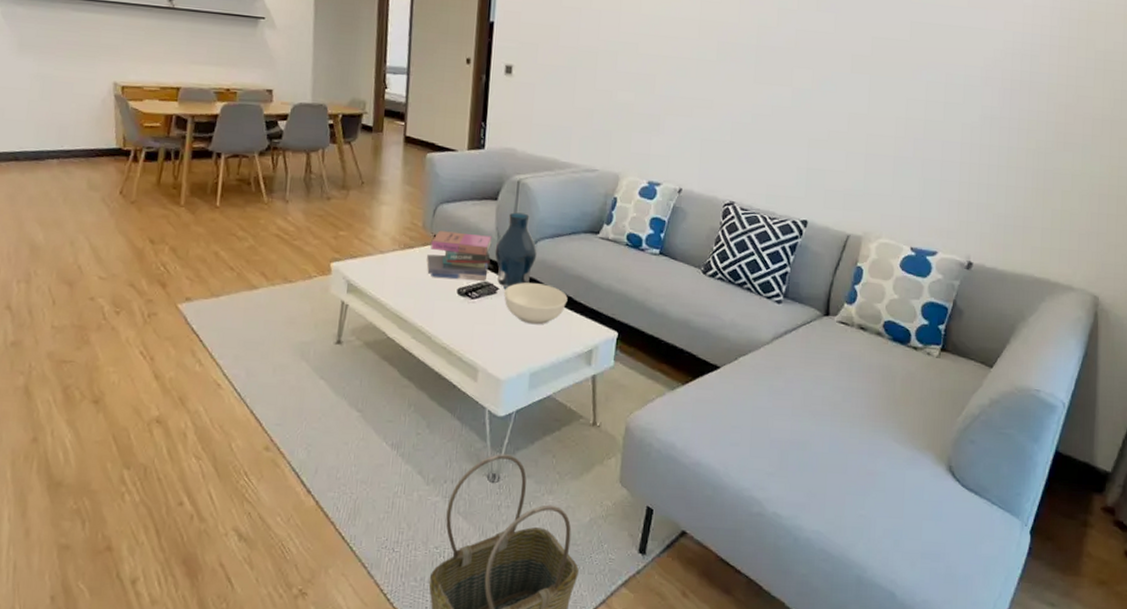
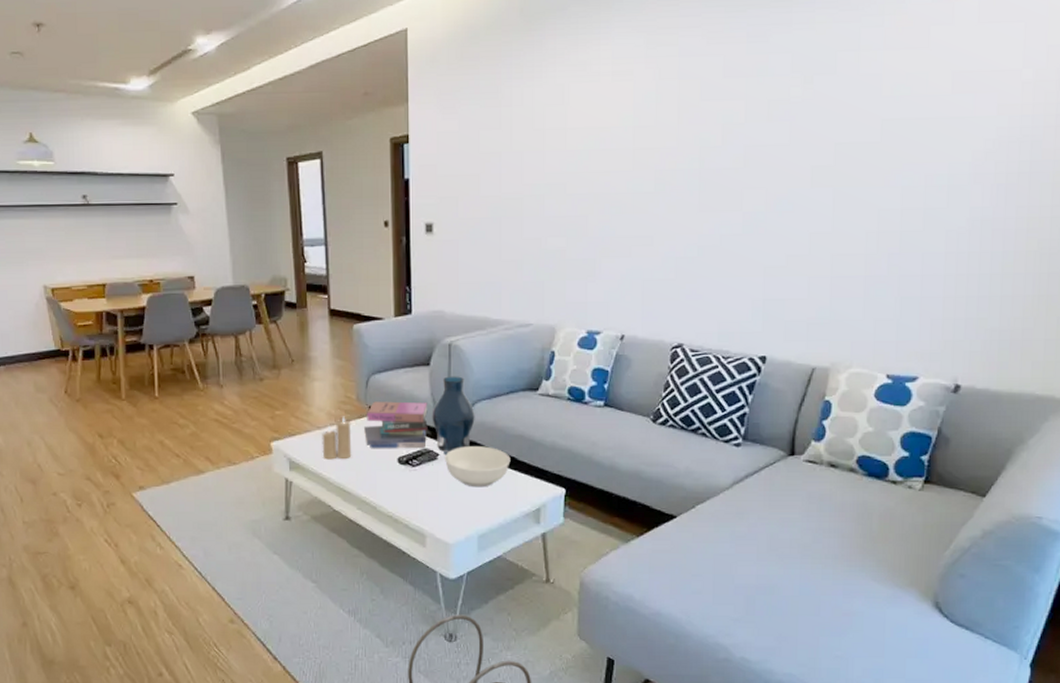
candle: none [382,242,415,285] -> present [322,416,352,460]

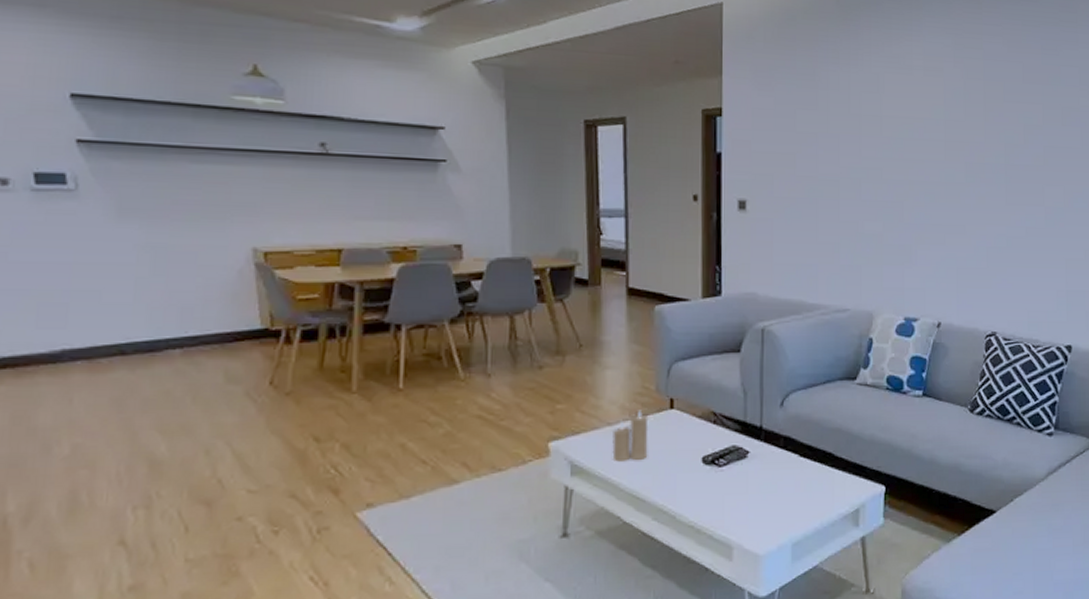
books: present [364,401,428,448] -> none [664,392,737,447]
vase: present [432,376,475,455] -> none [742,364,789,453]
bowl: present [445,446,511,488] -> none [756,441,827,489]

